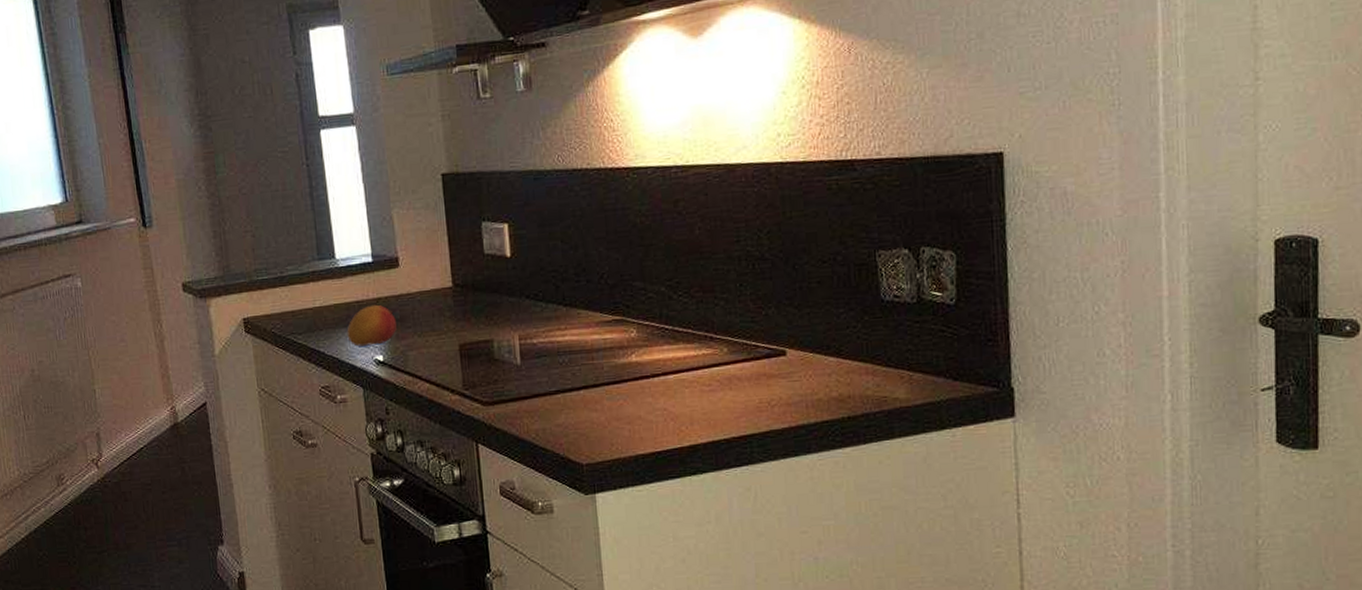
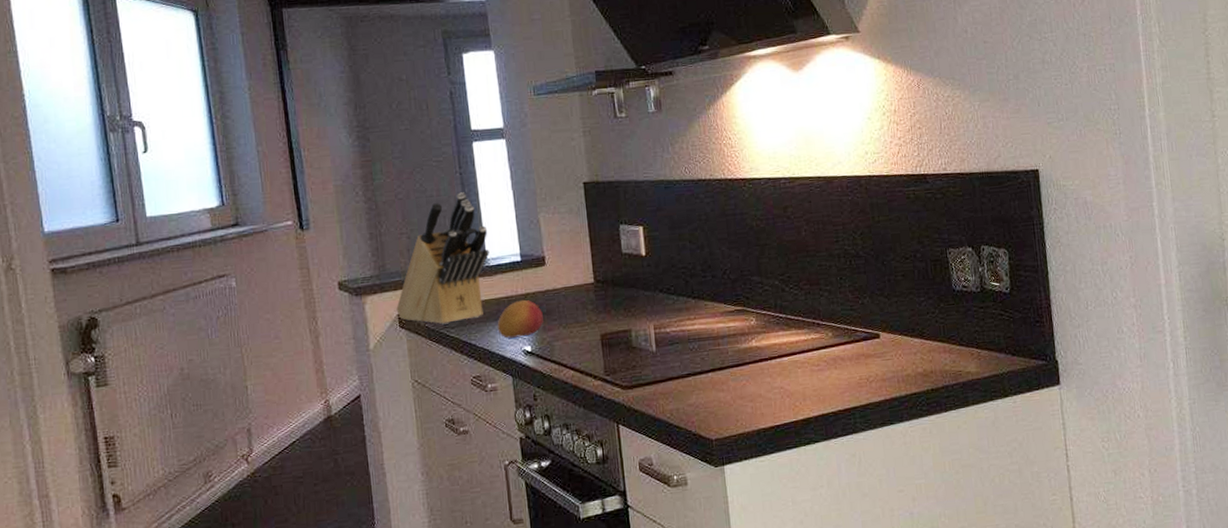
knife block: none [241,186,339,331] -> present [396,192,490,325]

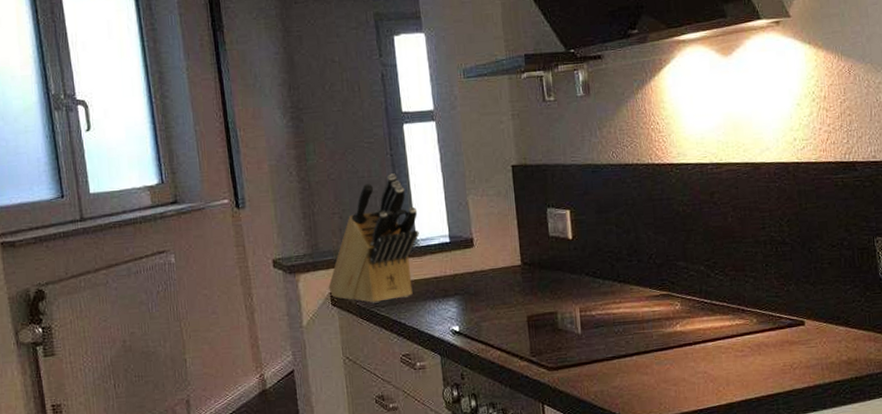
fruit: present [497,299,544,338] -> none [426,280,471,318]

